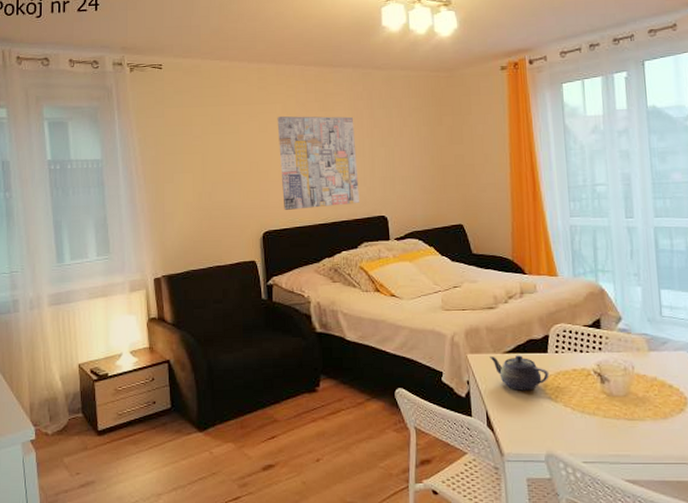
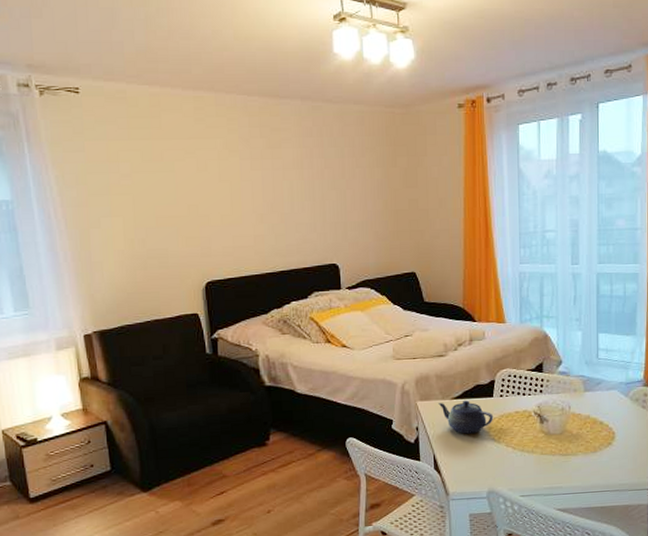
wall art: present [277,116,359,210] -> none [217,152,309,258]

